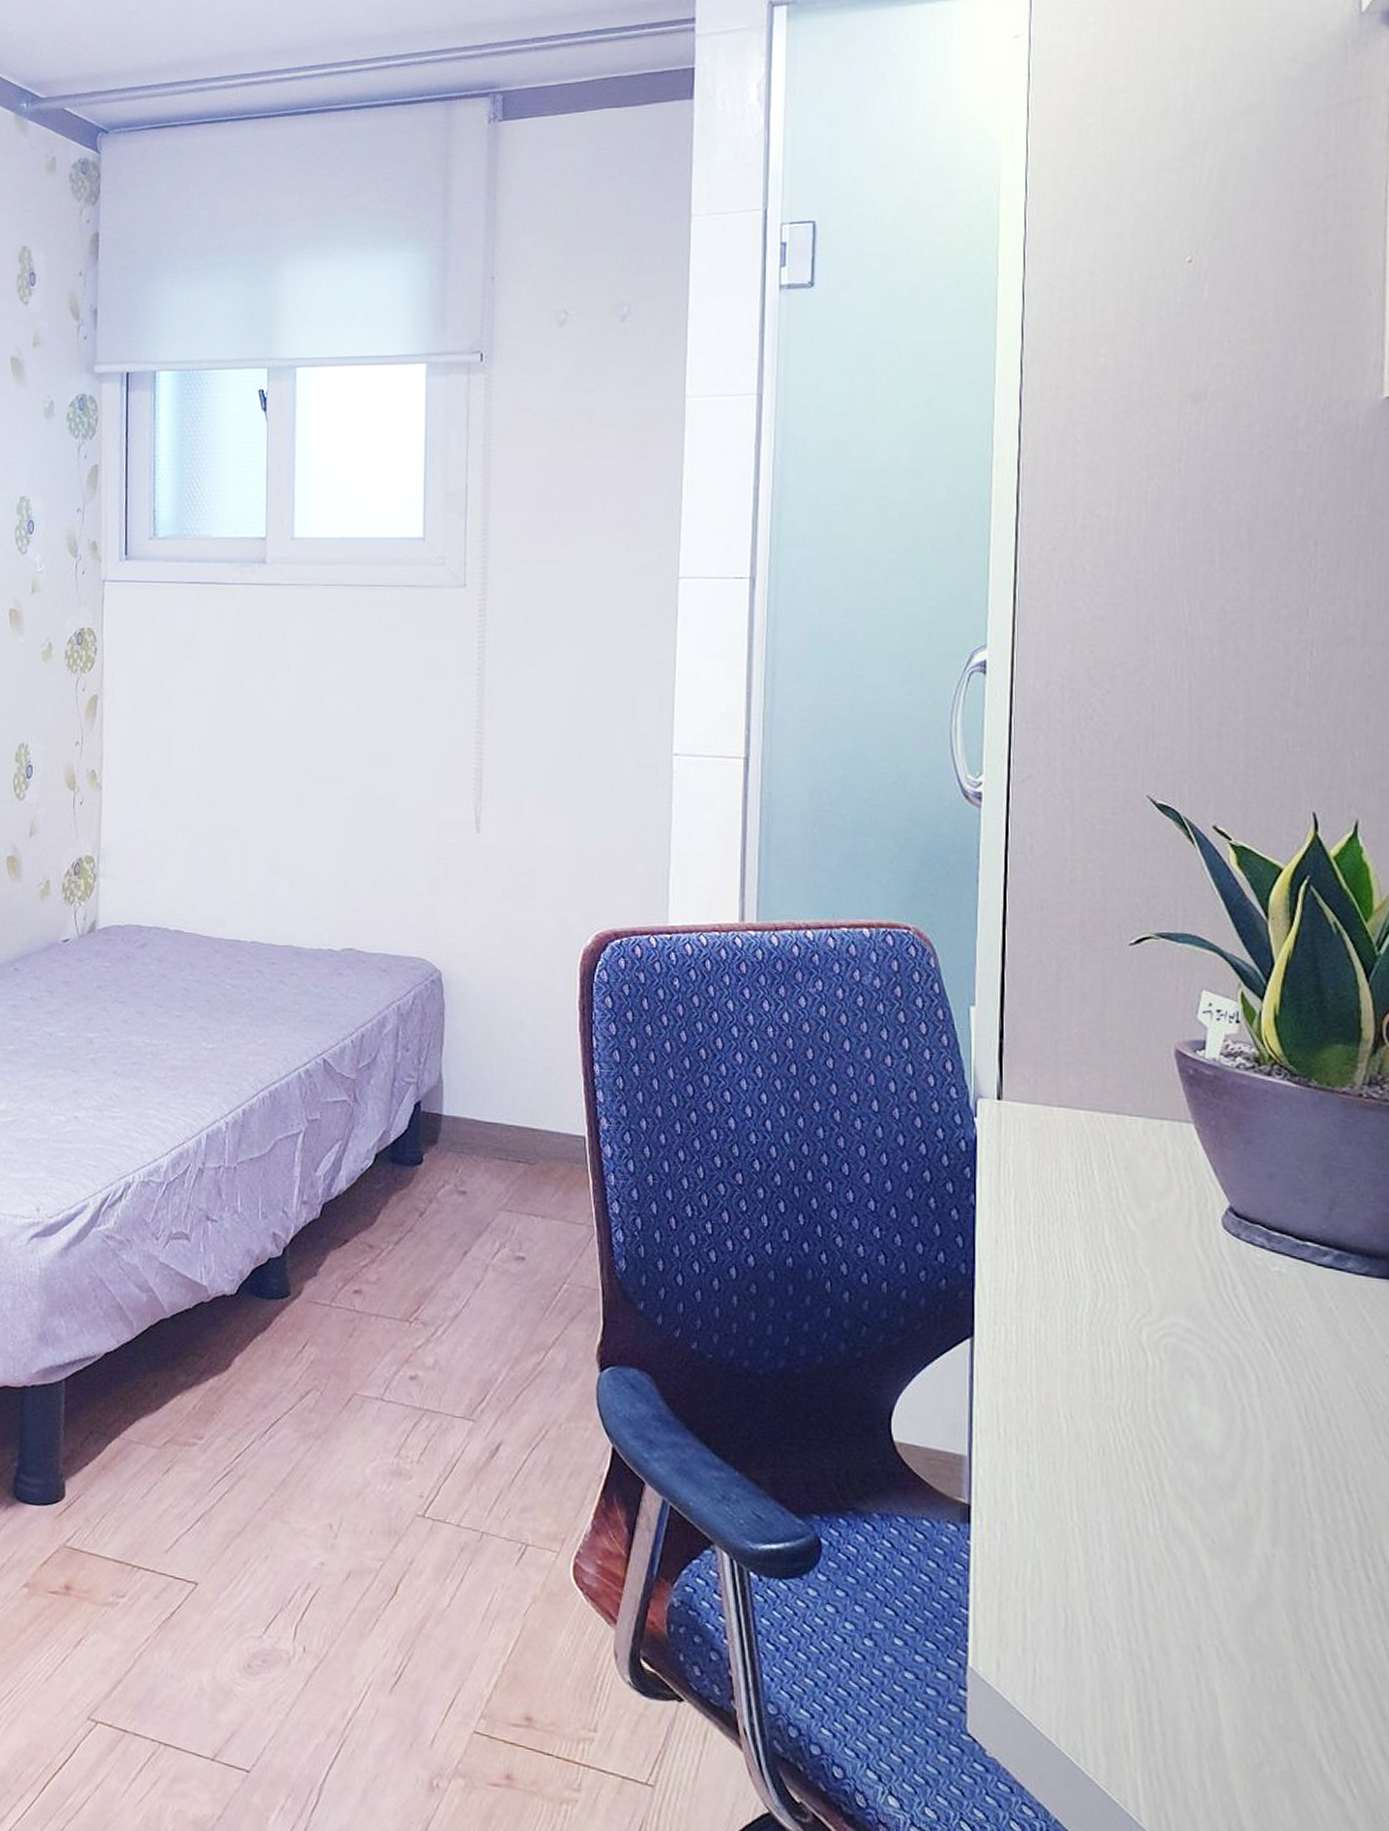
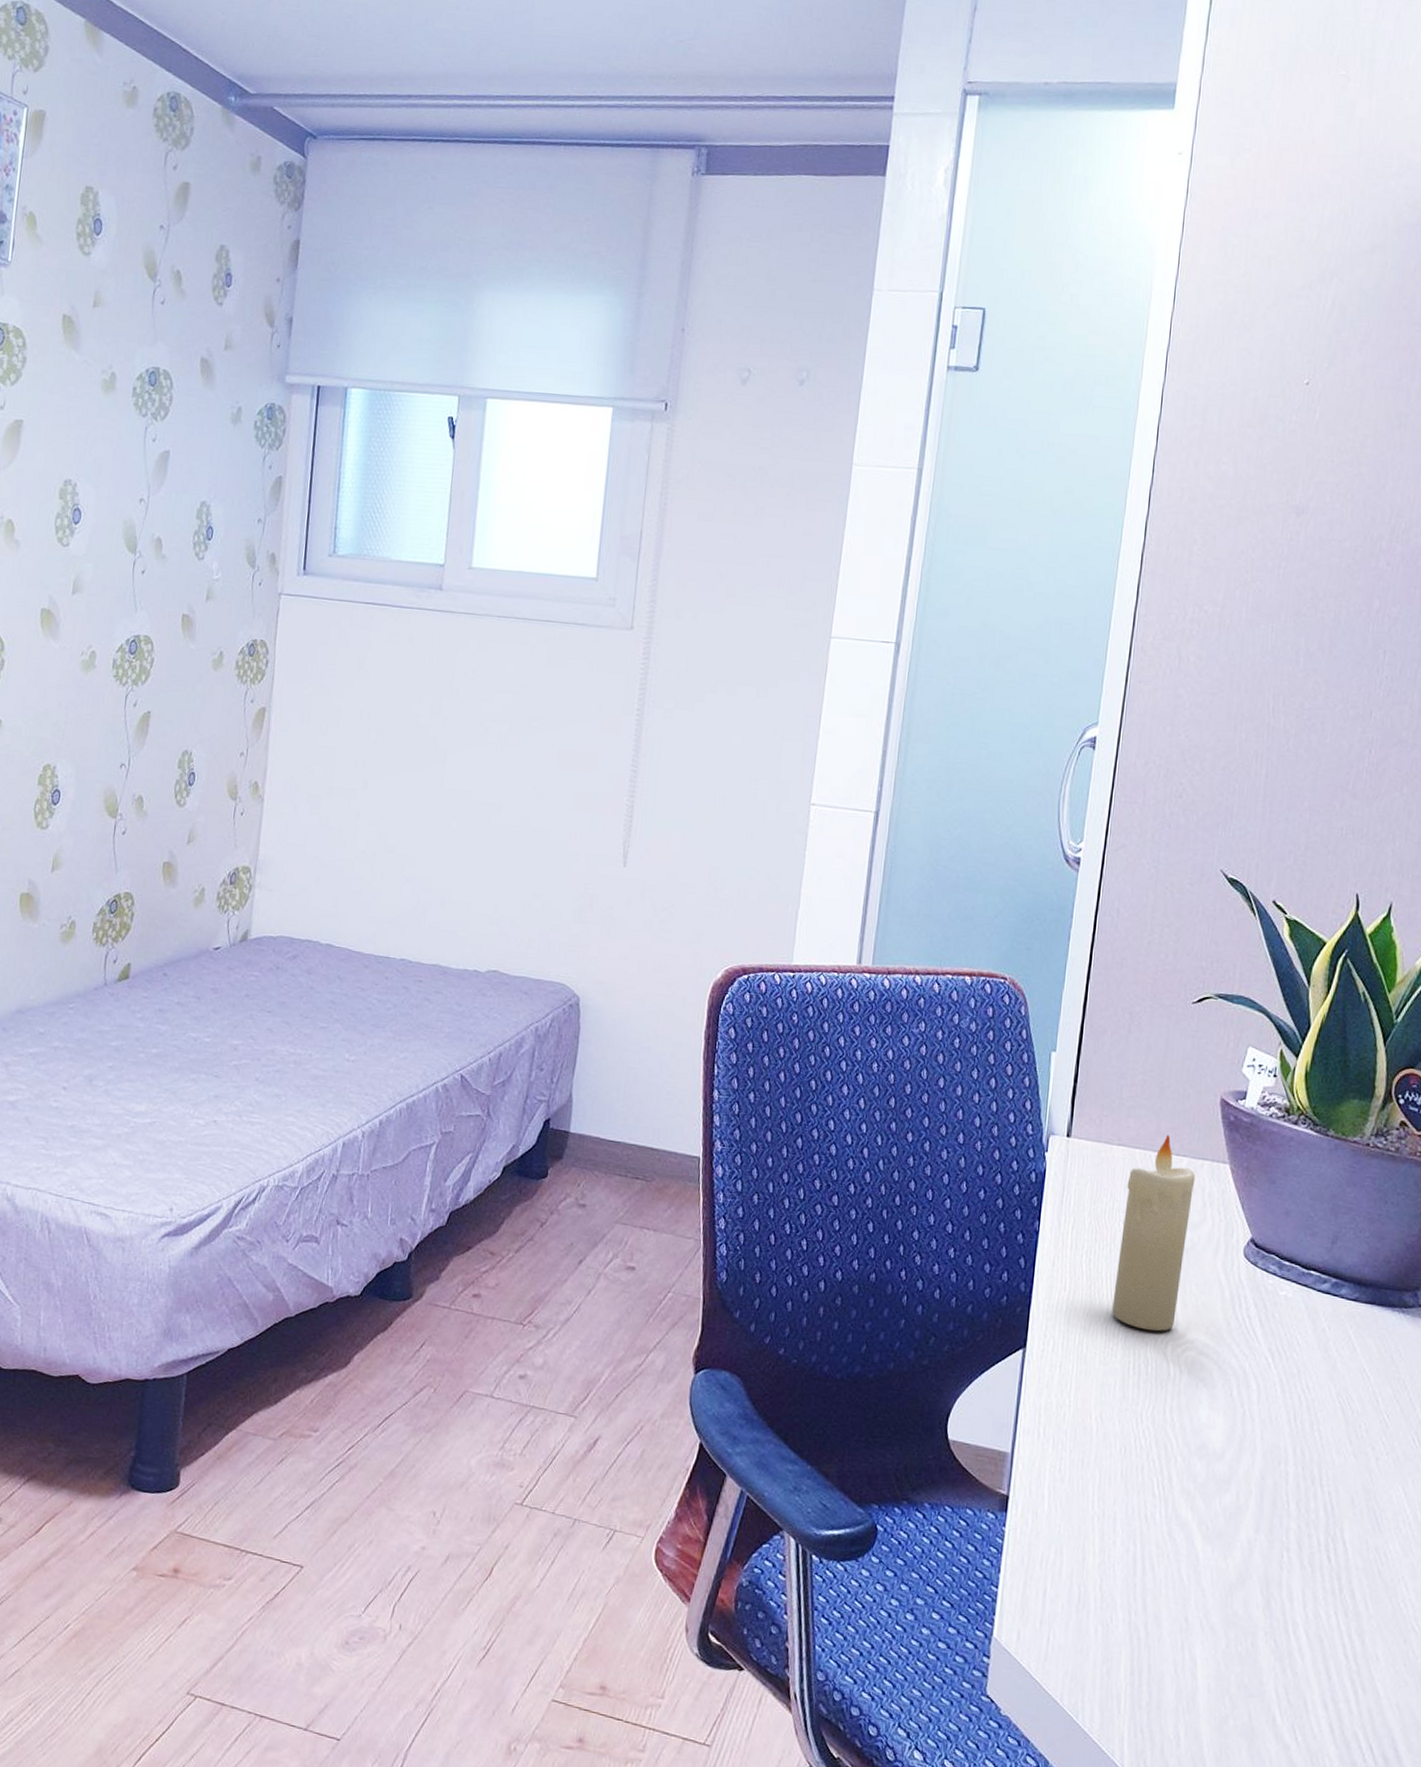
candle: none [1071,1093,1155,1316] -> present [1112,1135,1196,1332]

